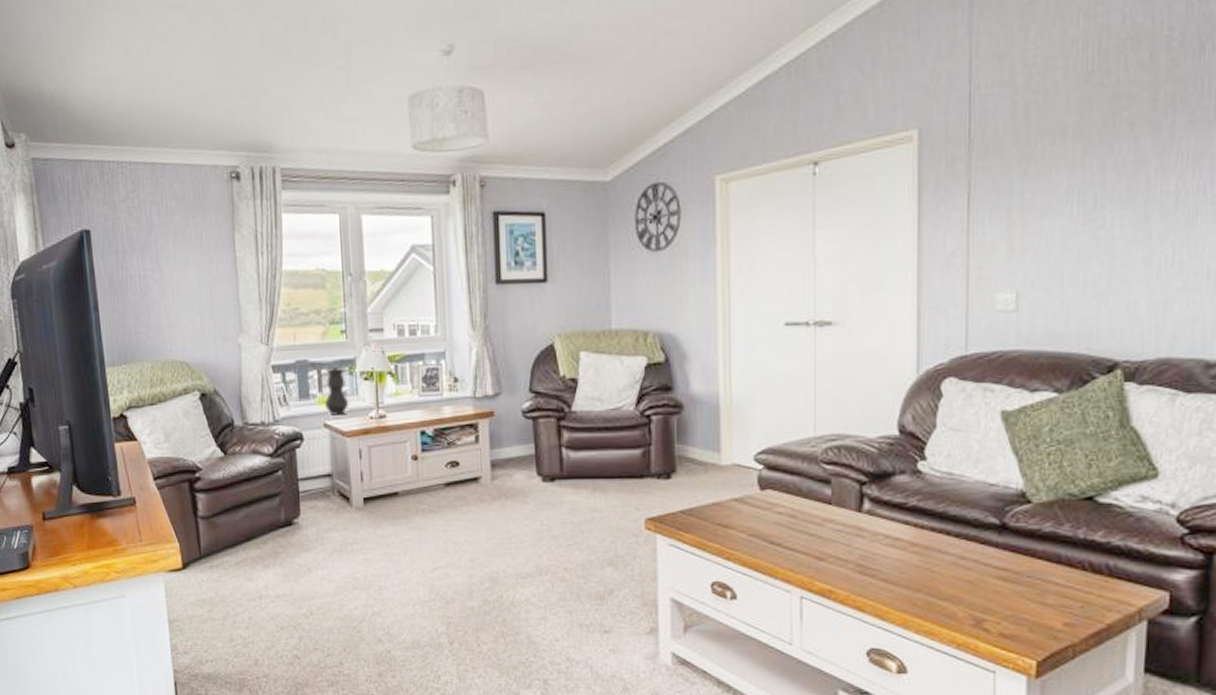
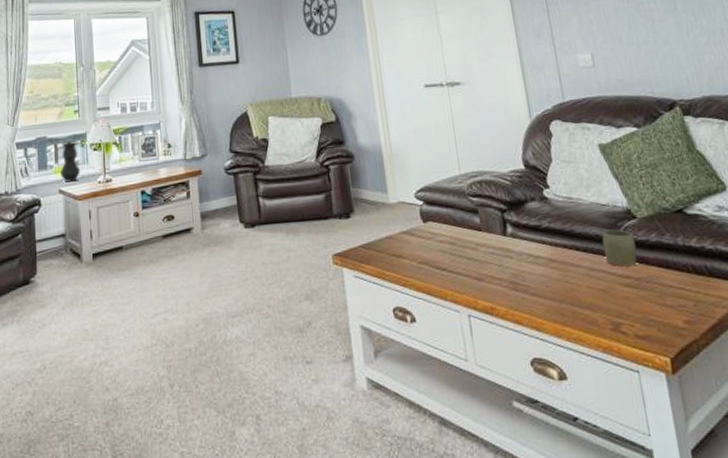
mug: none [981,514,1024,558] -> present [601,229,638,267]

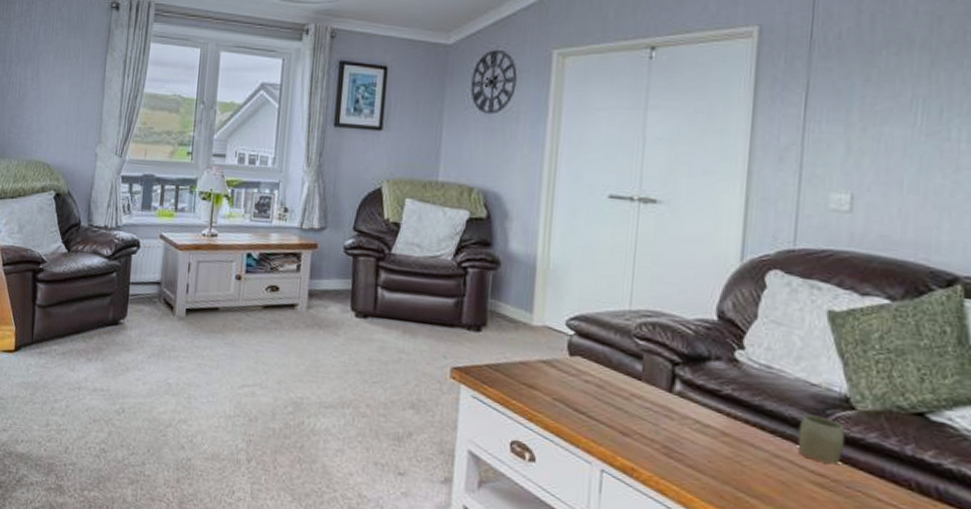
vase: present [60,141,81,182] -> none [163,184,187,229]

